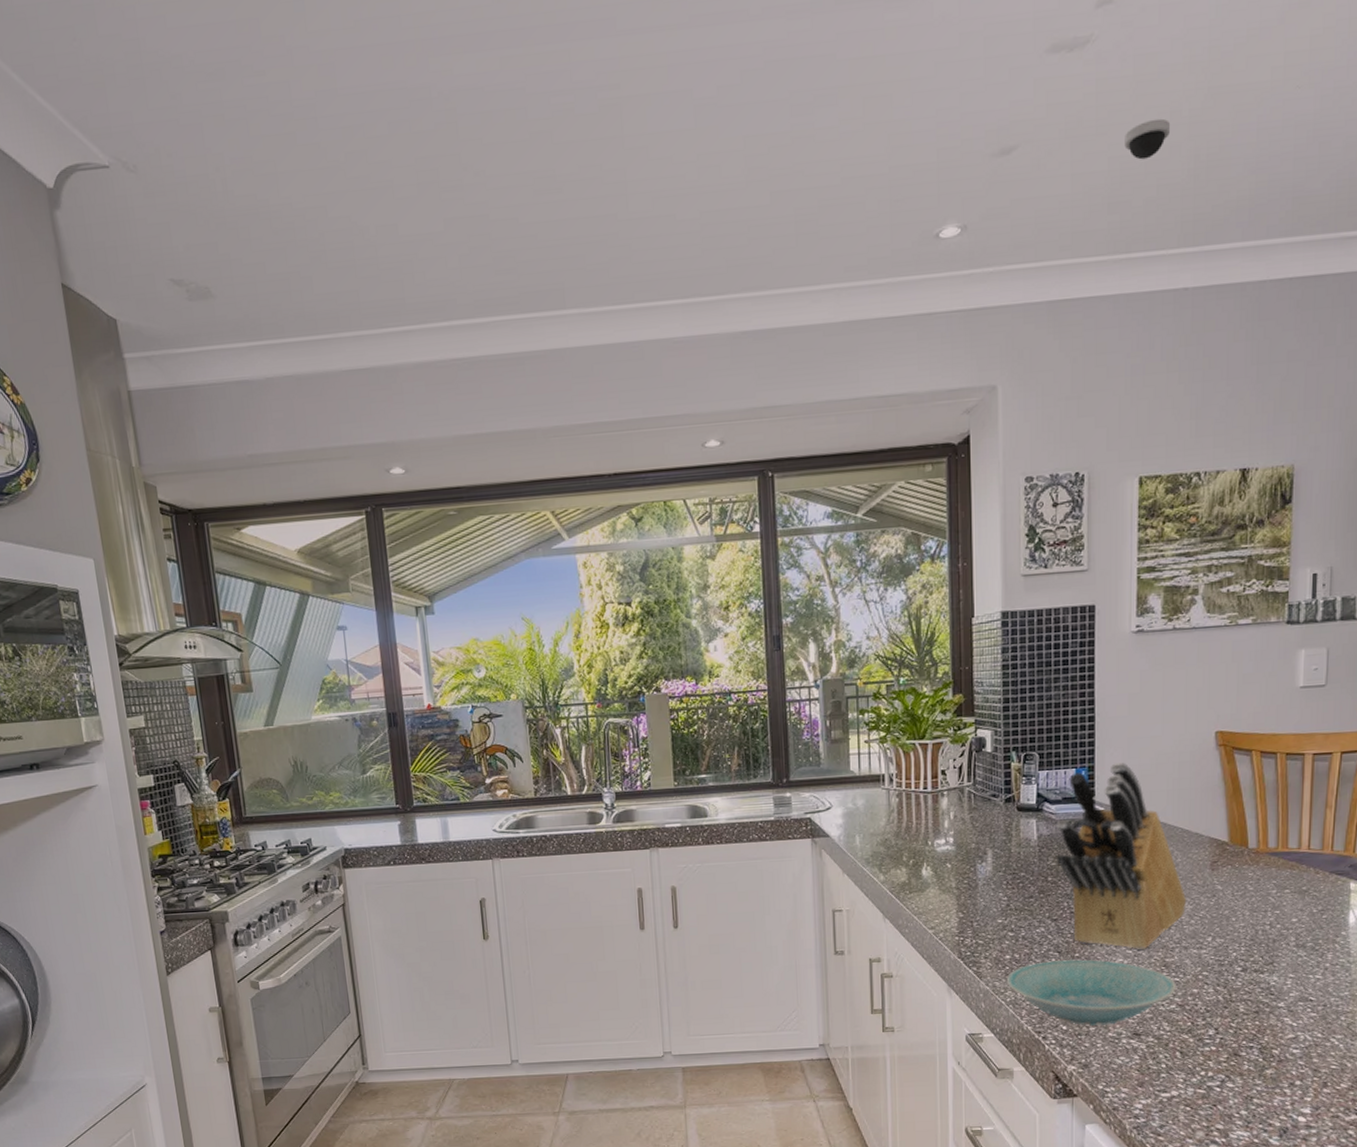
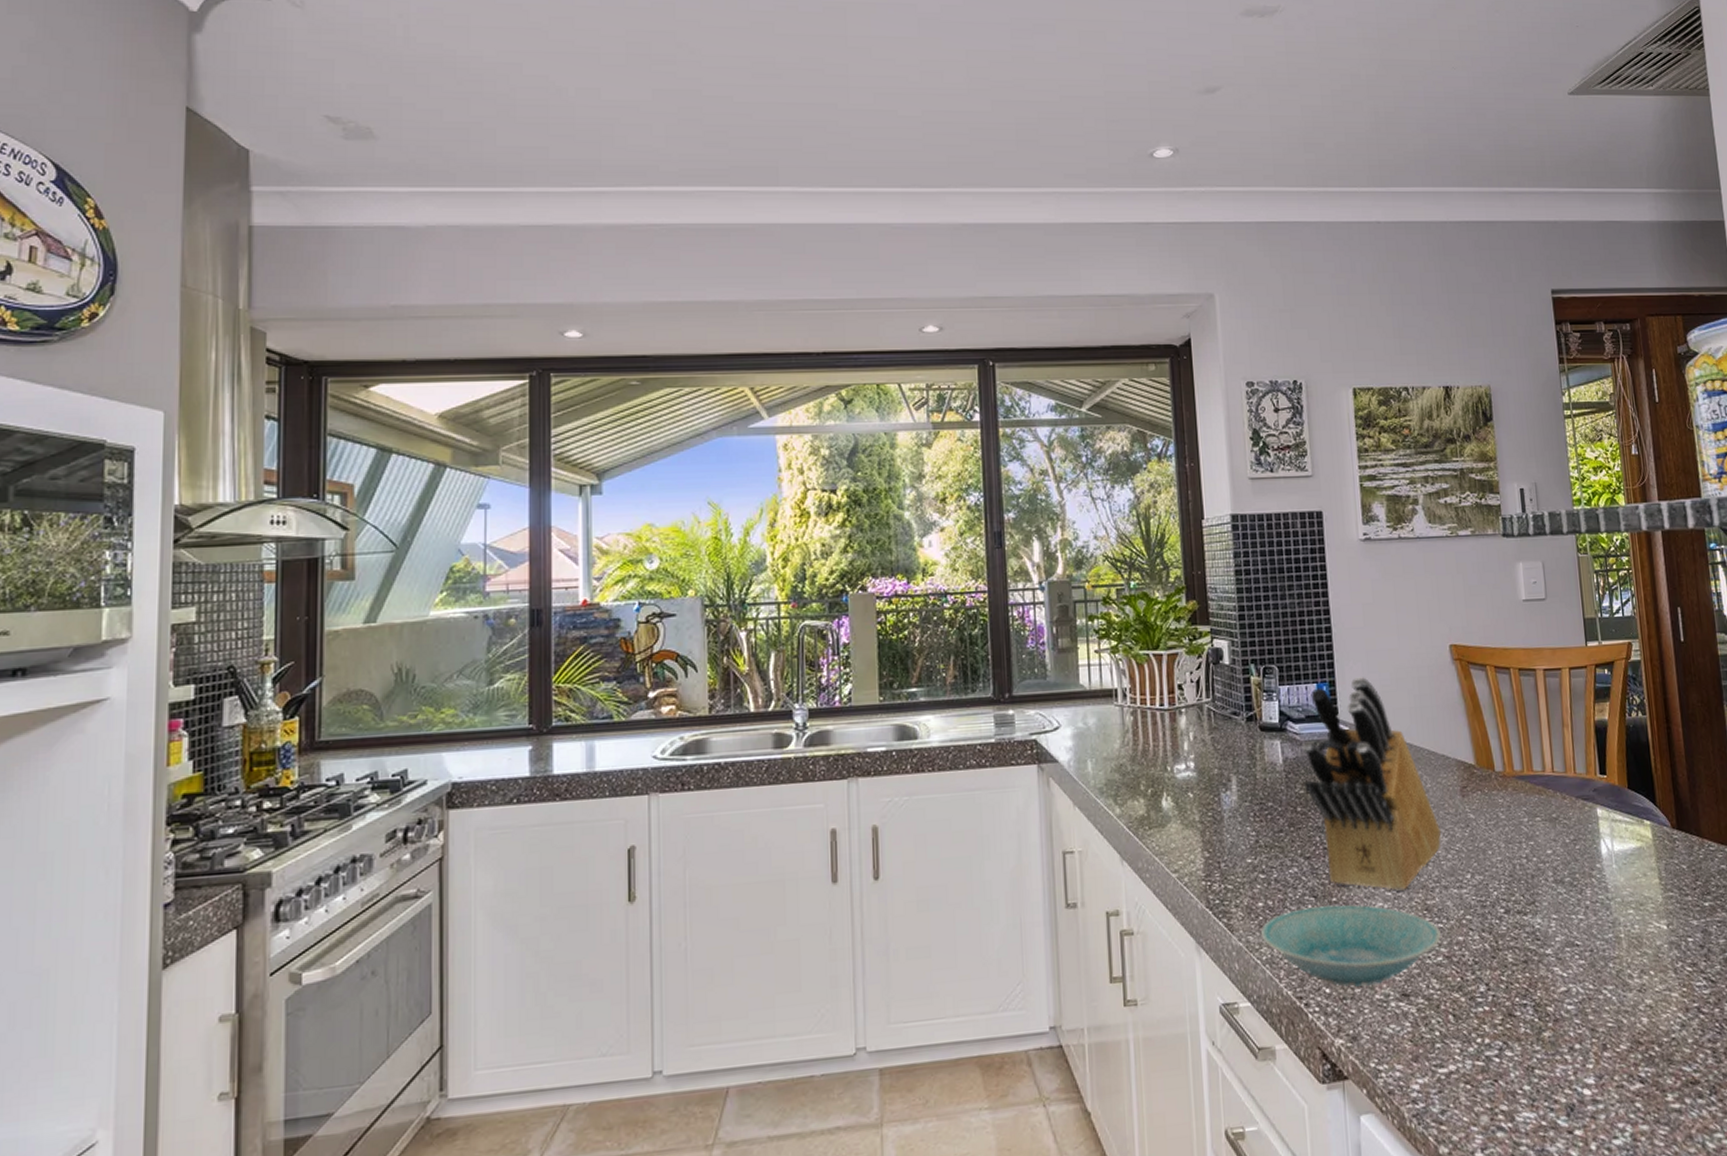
dome security camera: present [1125,118,1170,160] -> none [1313,79,1352,111]

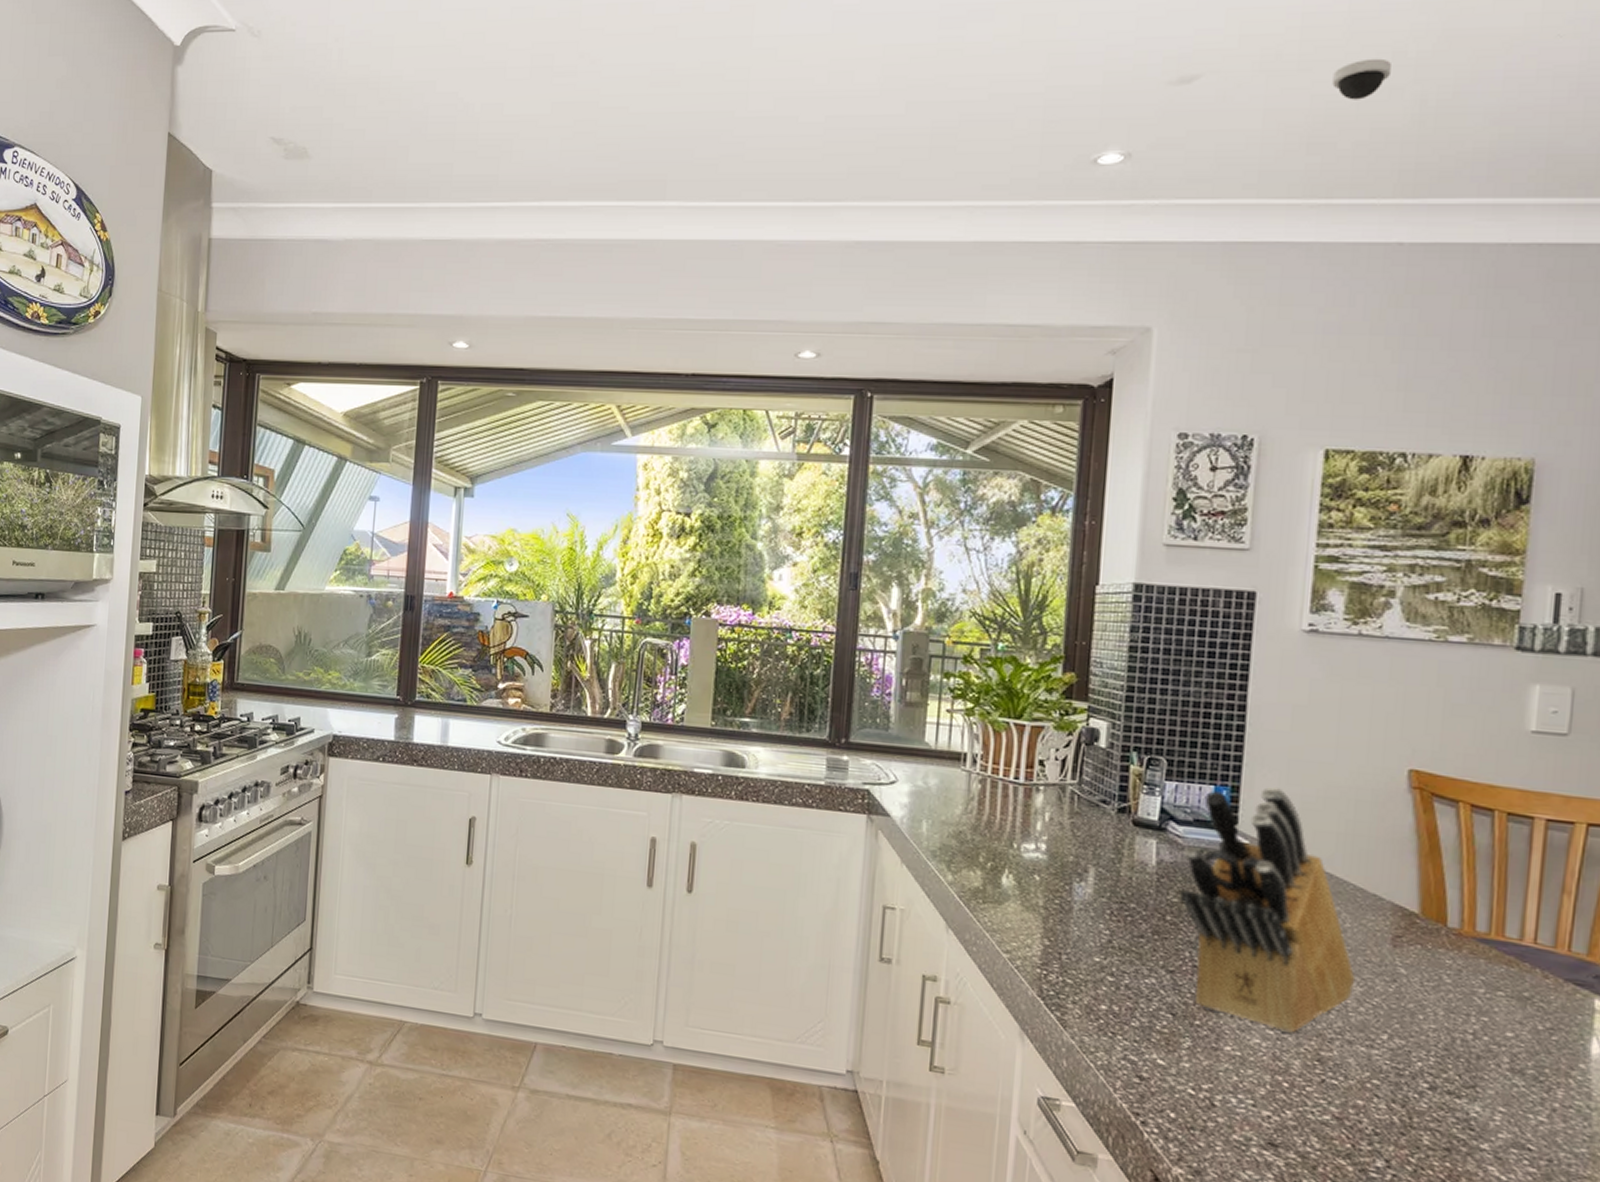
bowl: present [1260,904,1441,988] -> none [1098,1021,1333,1125]
dome security camera: none [1313,79,1352,111] -> present [1332,58,1391,100]

